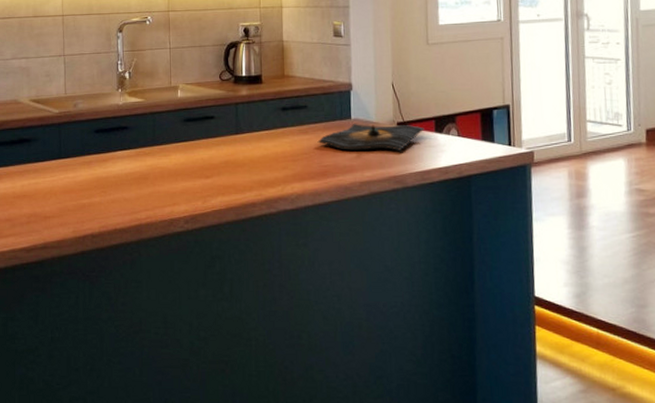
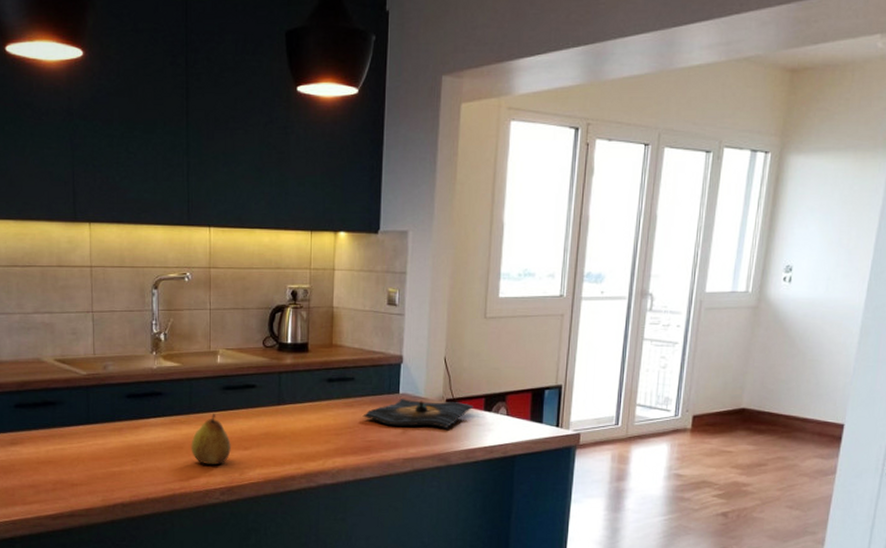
fruit: none [155,145,193,195] -> present [191,414,231,465]

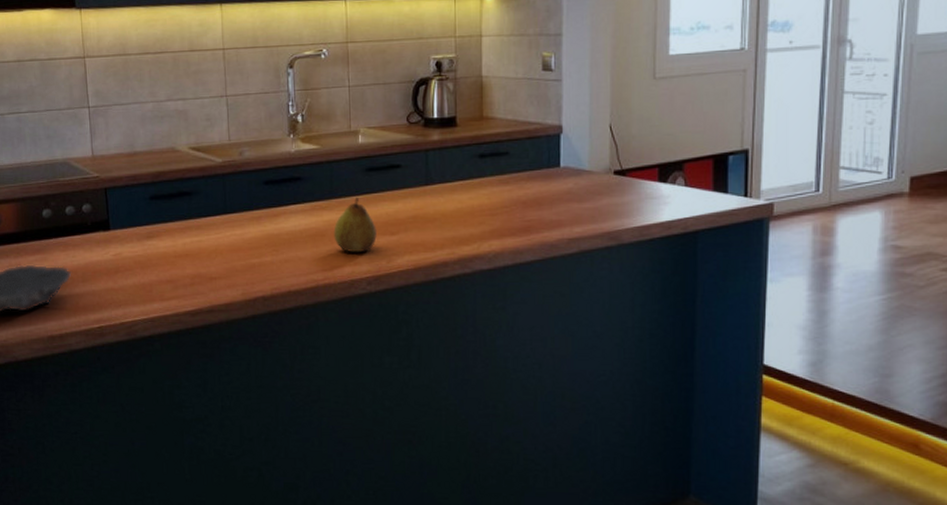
tequila: present [362,399,474,430] -> none [520,172,646,205]

